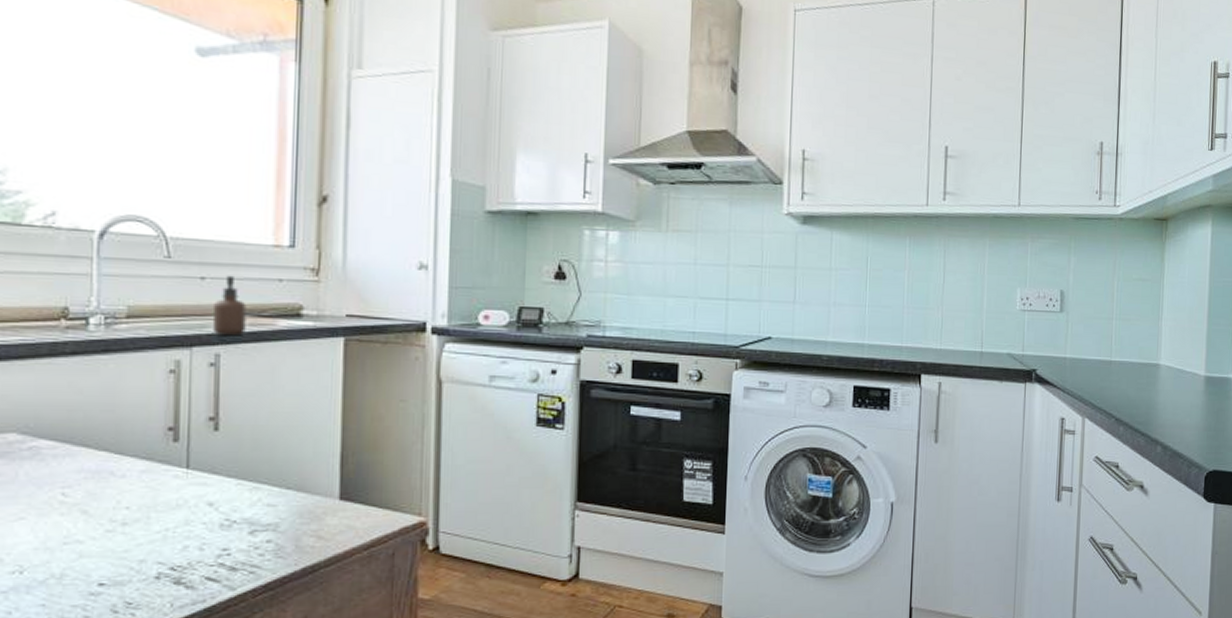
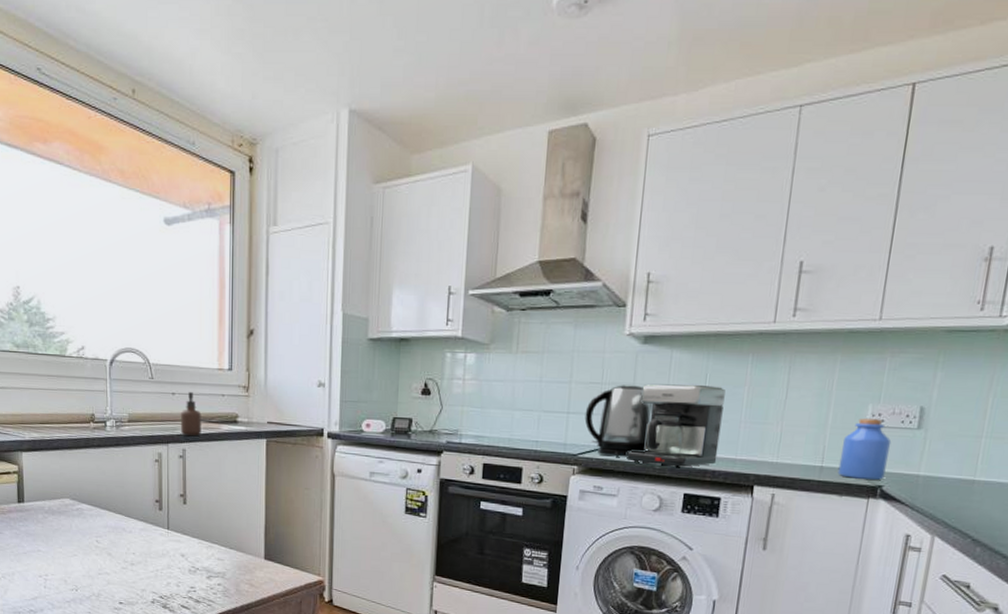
kettle: none [745,268,817,348] -> present [584,385,654,457]
coffee maker: none [792,267,887,357] -> present [626,384,726,467]
jar: none [996,302,1040,364] -> present [837,418,892,480]

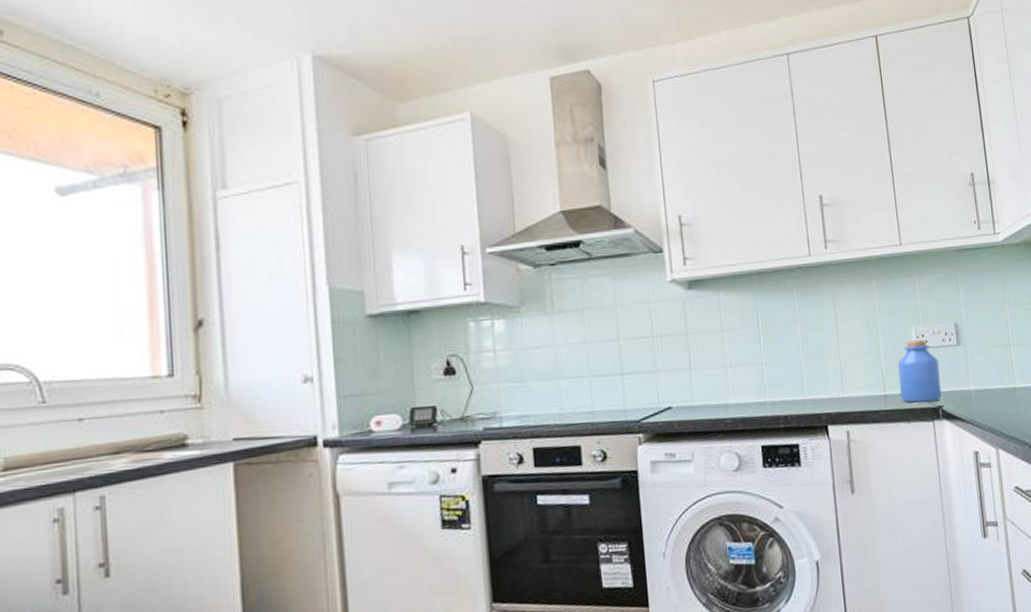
soap dispenser: present [180,391,202,437] -> none [93,412,130,477]
kettle: present [584,385,654,457] -> none [640,334,715,417]
coffee maker: present [626,384,726,467] -> none [694,326,787,419]

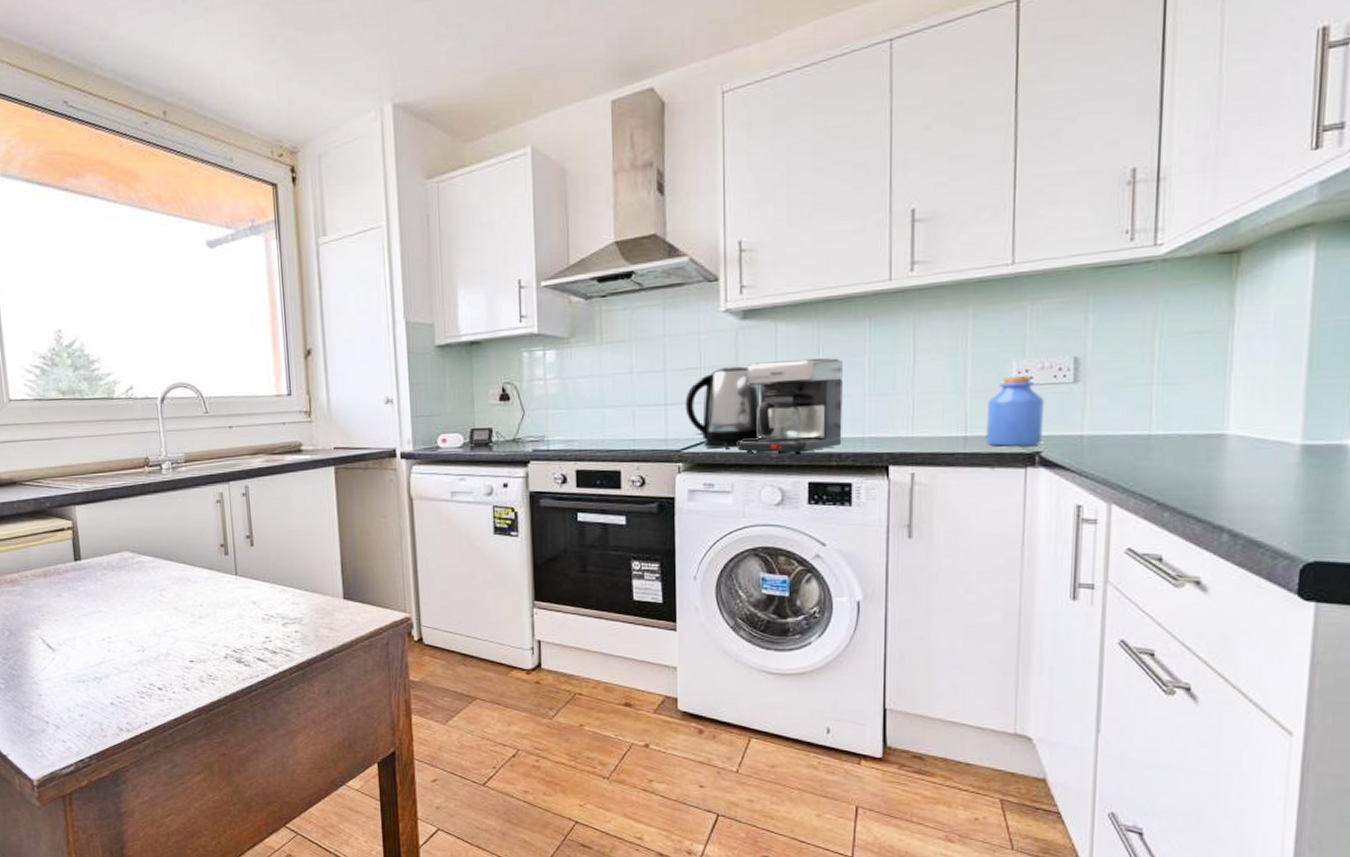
kettle: none [640,334,715,417] -> present [685,366,763,449]
coffee maker: none [694,326,787,419] -> present [738,358,843,453]

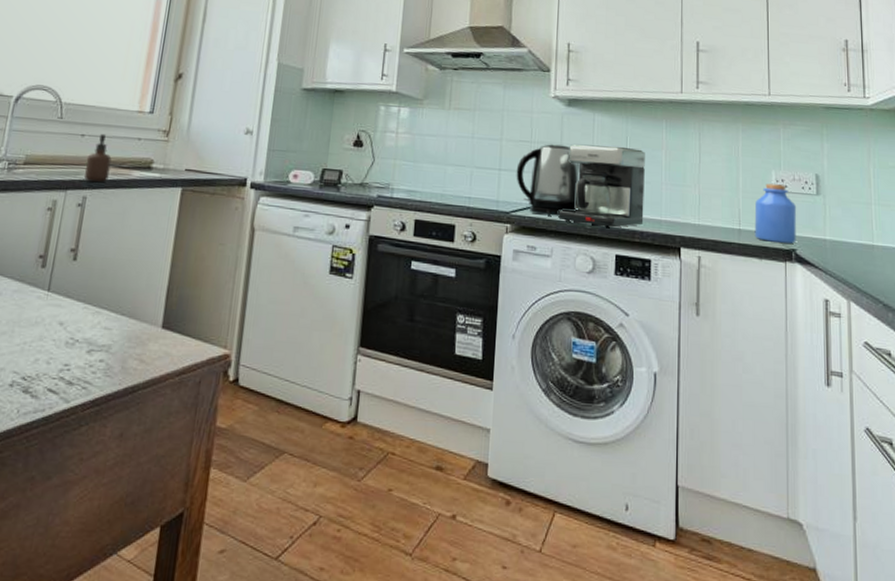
soap dispenser: none [239,422,264,472] -> present [84,133,112,183]

